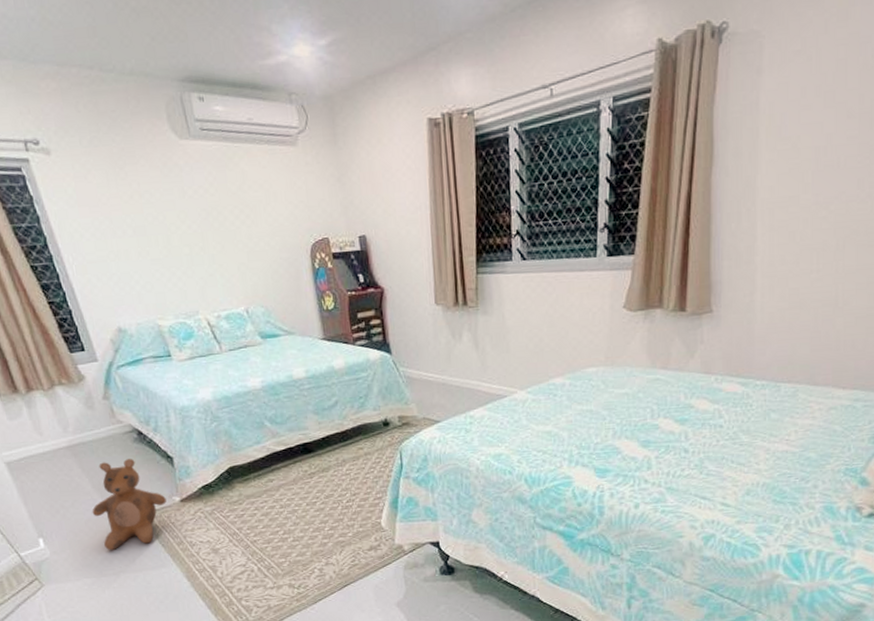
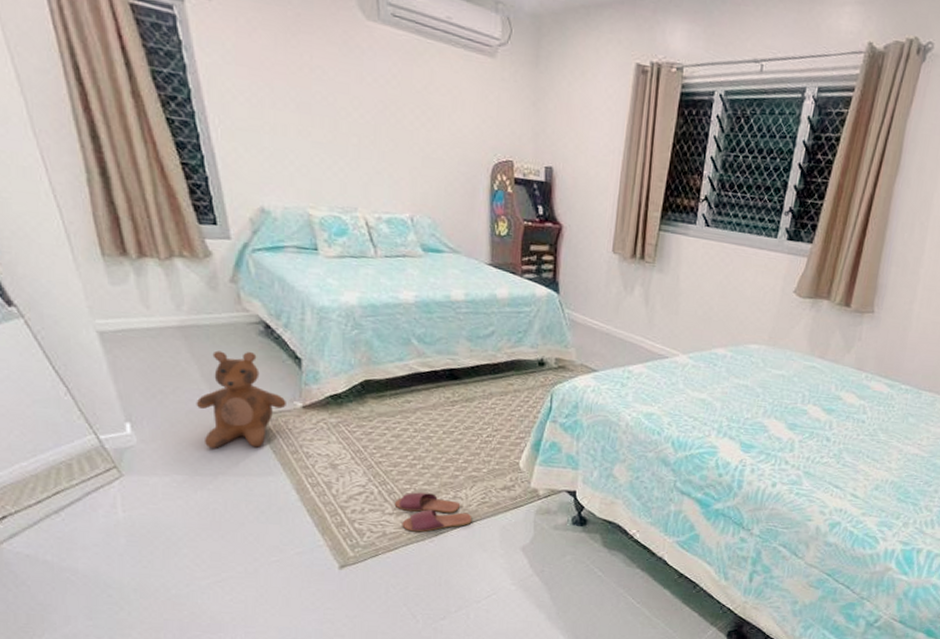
slippers: none [274,563,346,602] -> present [394,492,472,532]

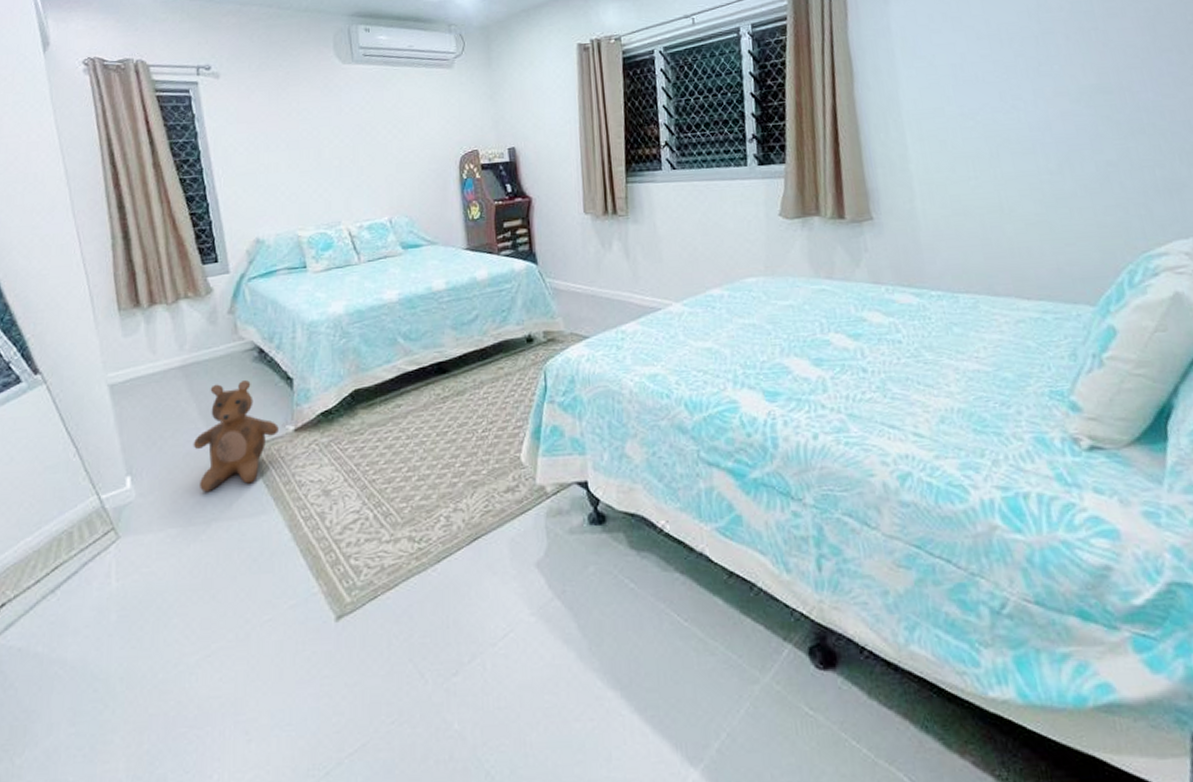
slippers: present [394,492,472,532] -> none [391,509,477,561]

